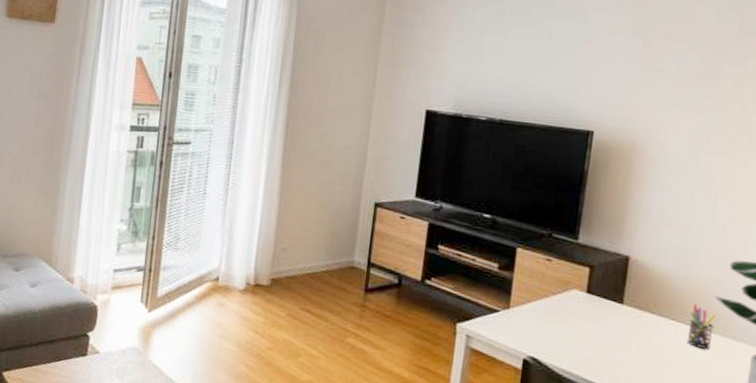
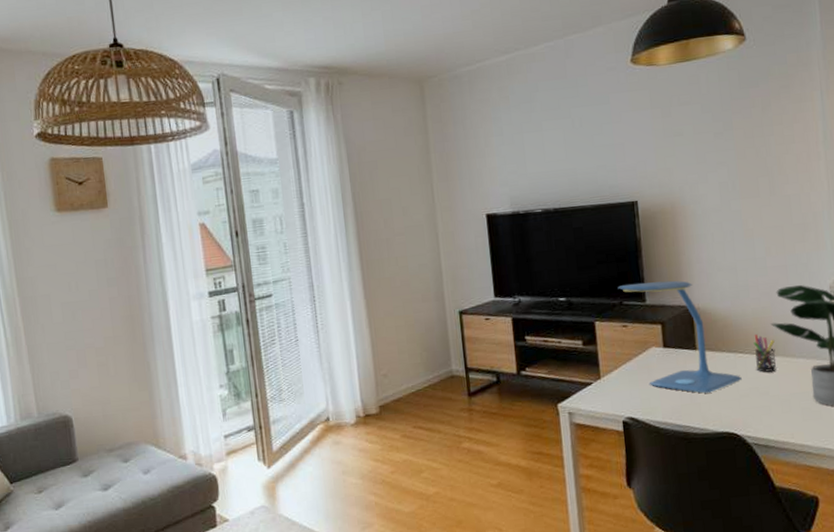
desk lamp: none [550,216,668,354] -> present [618,280,742,393]

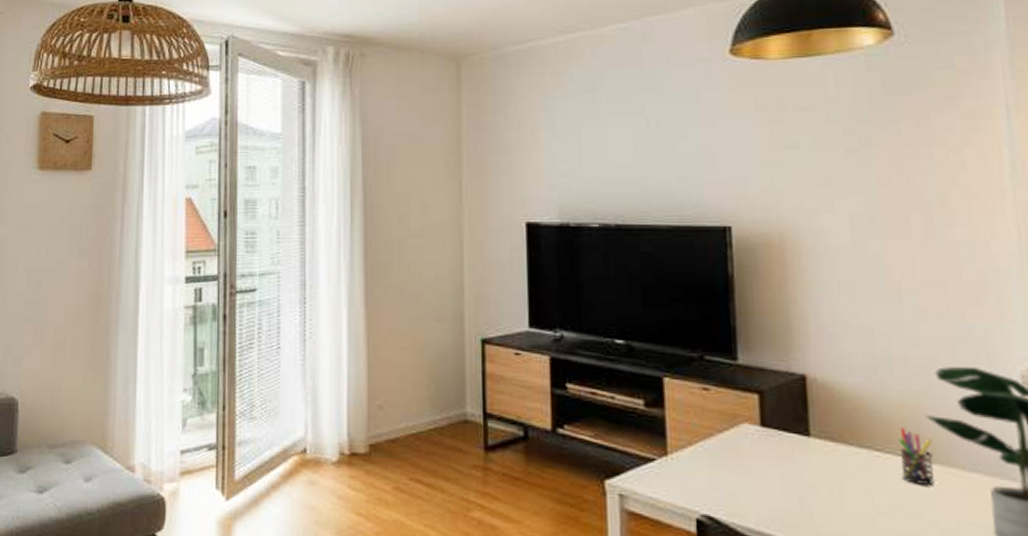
desk lamp: present [618,280,742,393] -> none [698,334,879,500]

